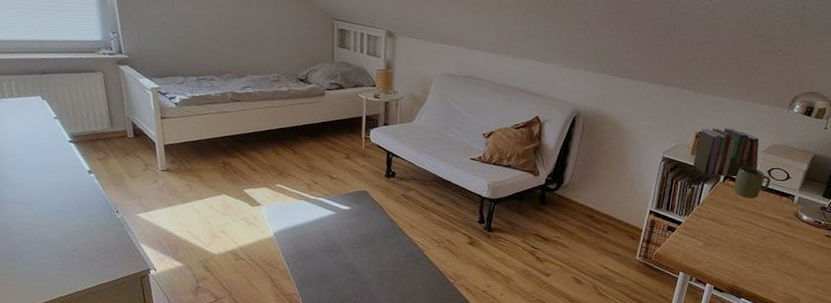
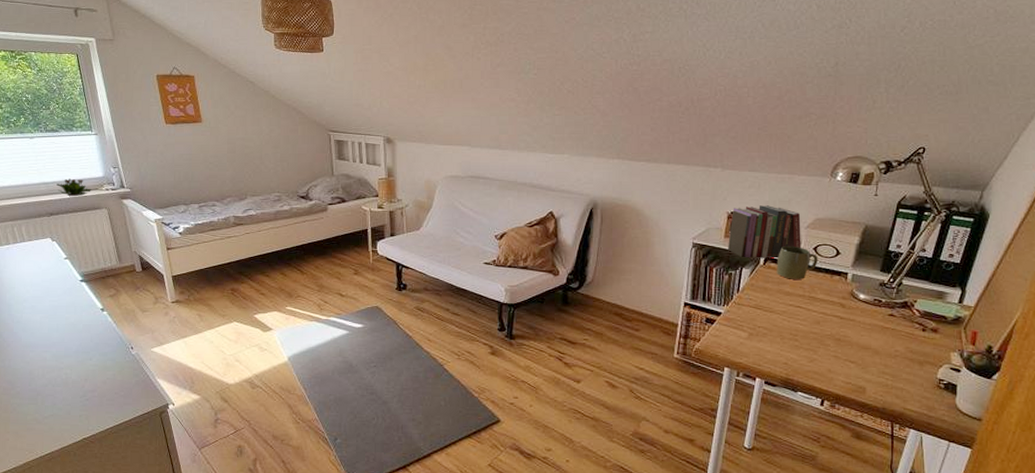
potted flower: none [51,38,88,58] -> present [56,178,91,197]

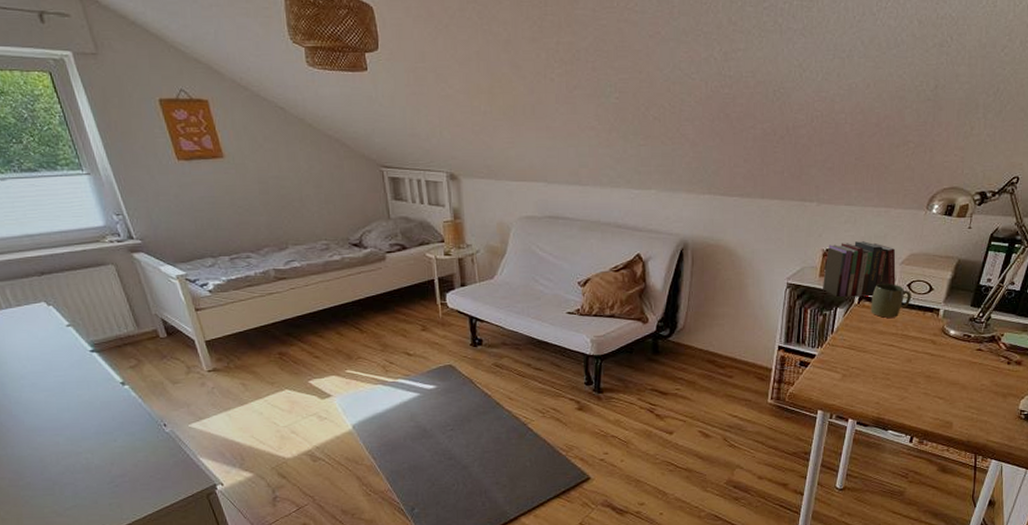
potted flower: present [56,178,91,197] -> none [44,229,91,252]

